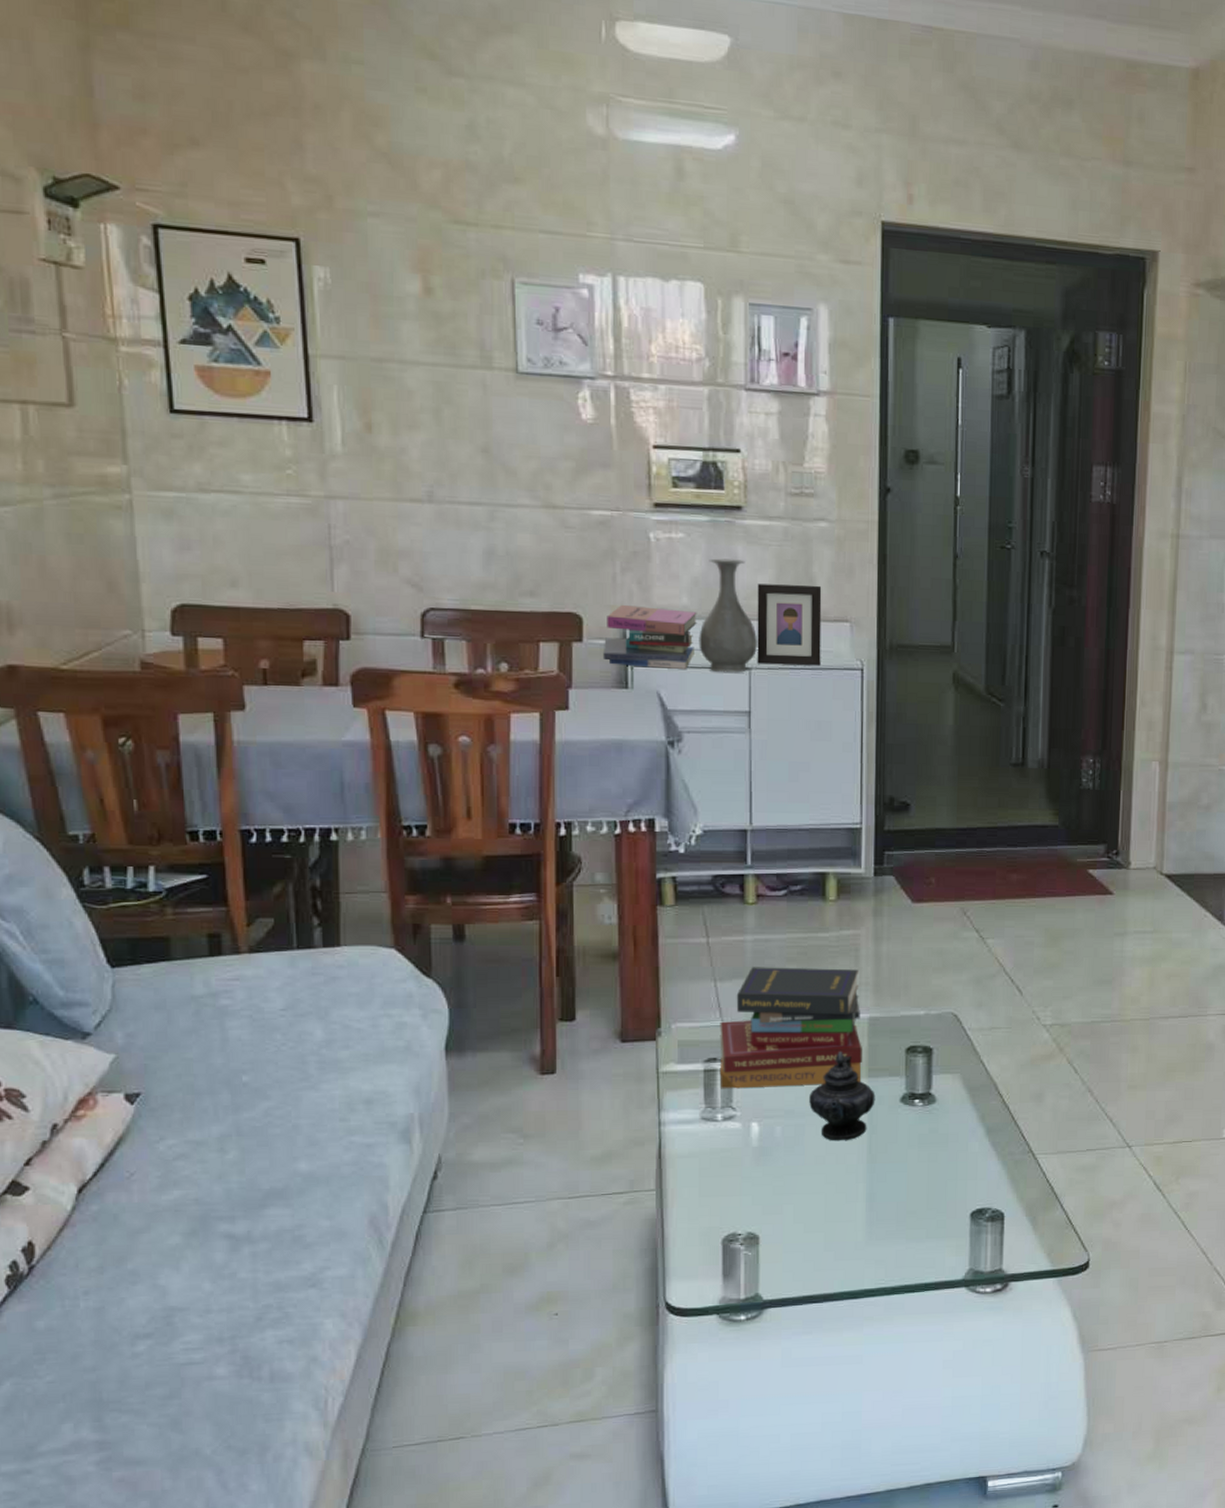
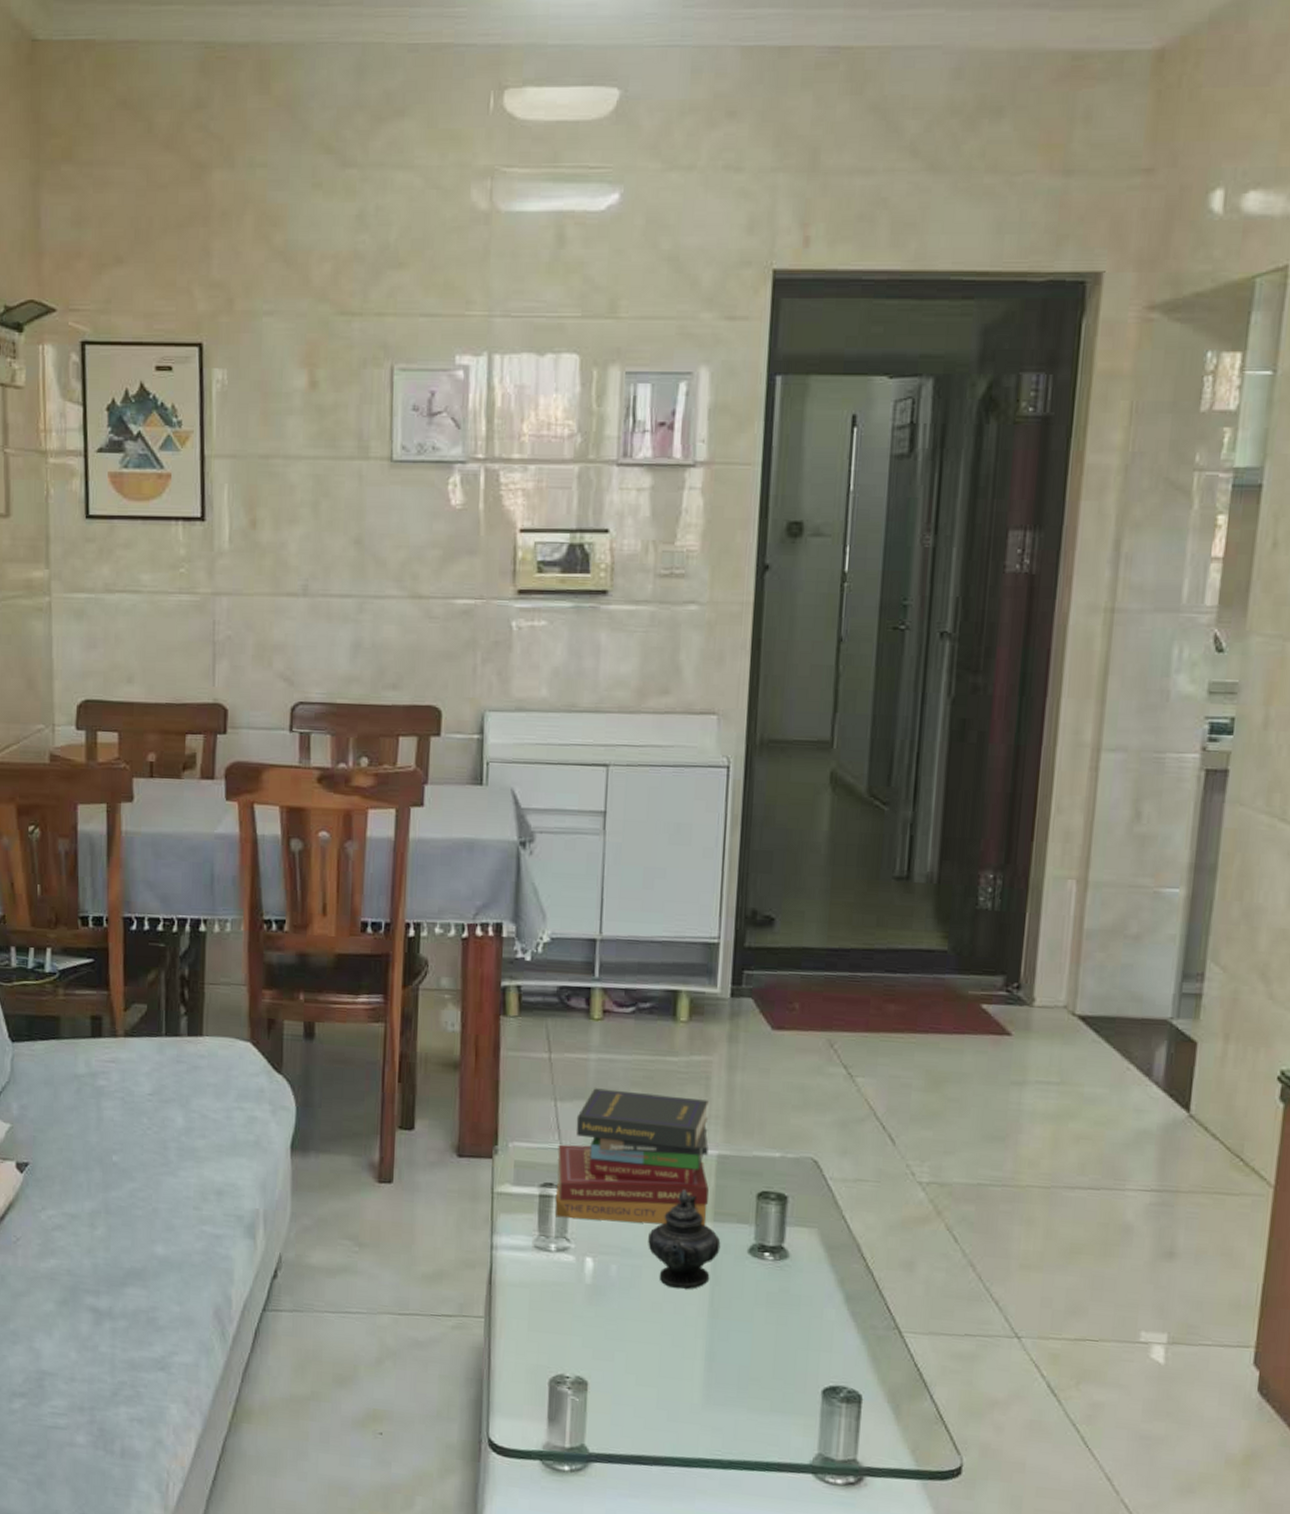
books: present [604,604,697,669] -> none [460,696,556,765]
vase: present [699,558,757,672] -> none [556,647,617,769]
picture frame: present [757,583,822,666] -> none [615,673,689,763]

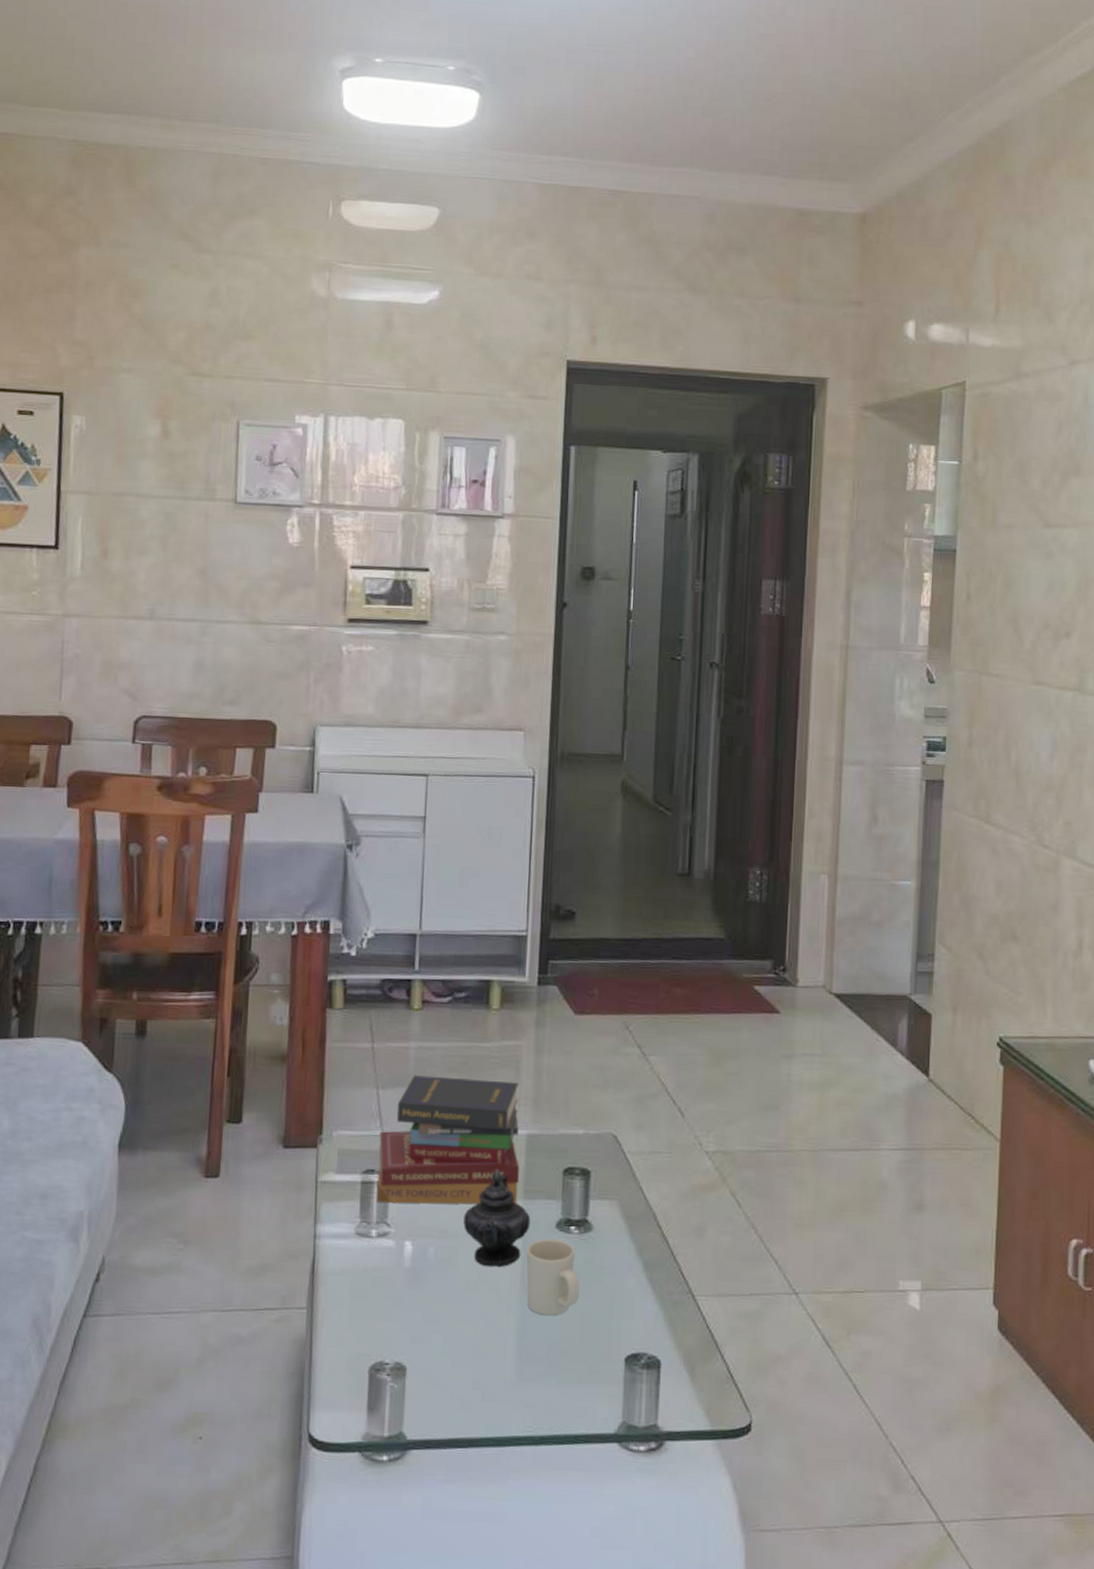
mug: none [715,1263,774,1343] -> present [526,1239,580,1316]

